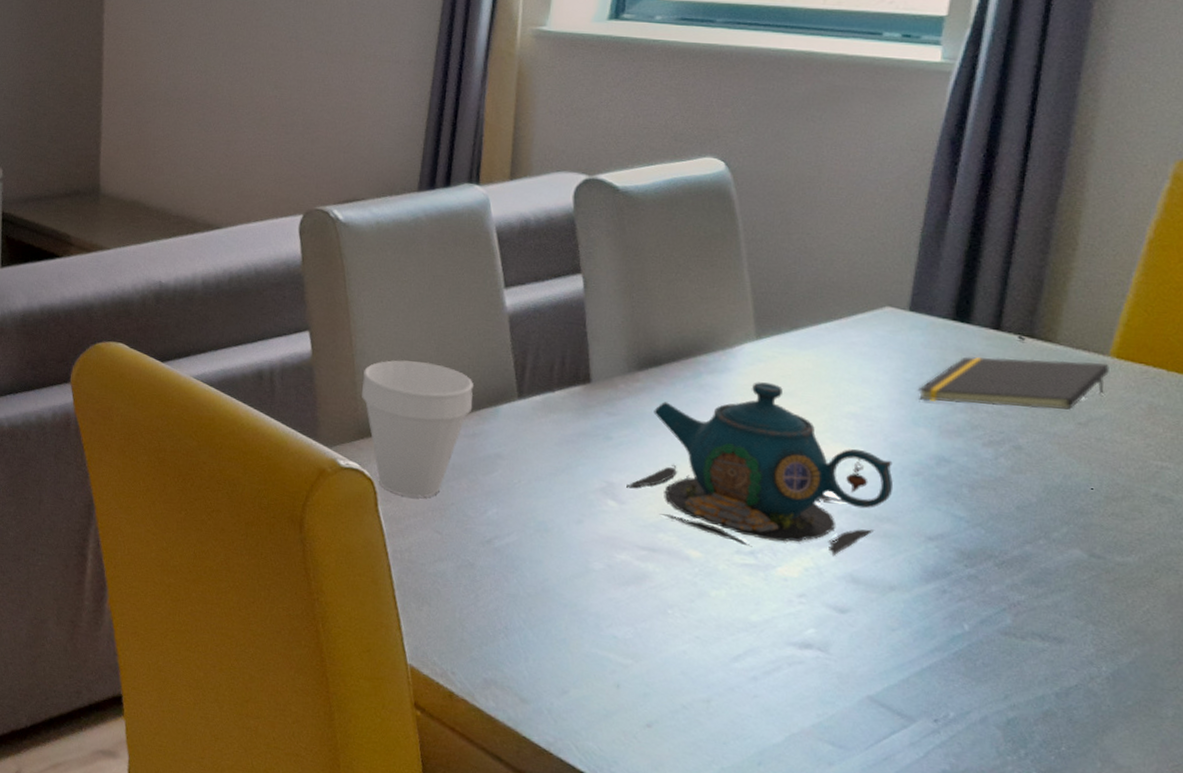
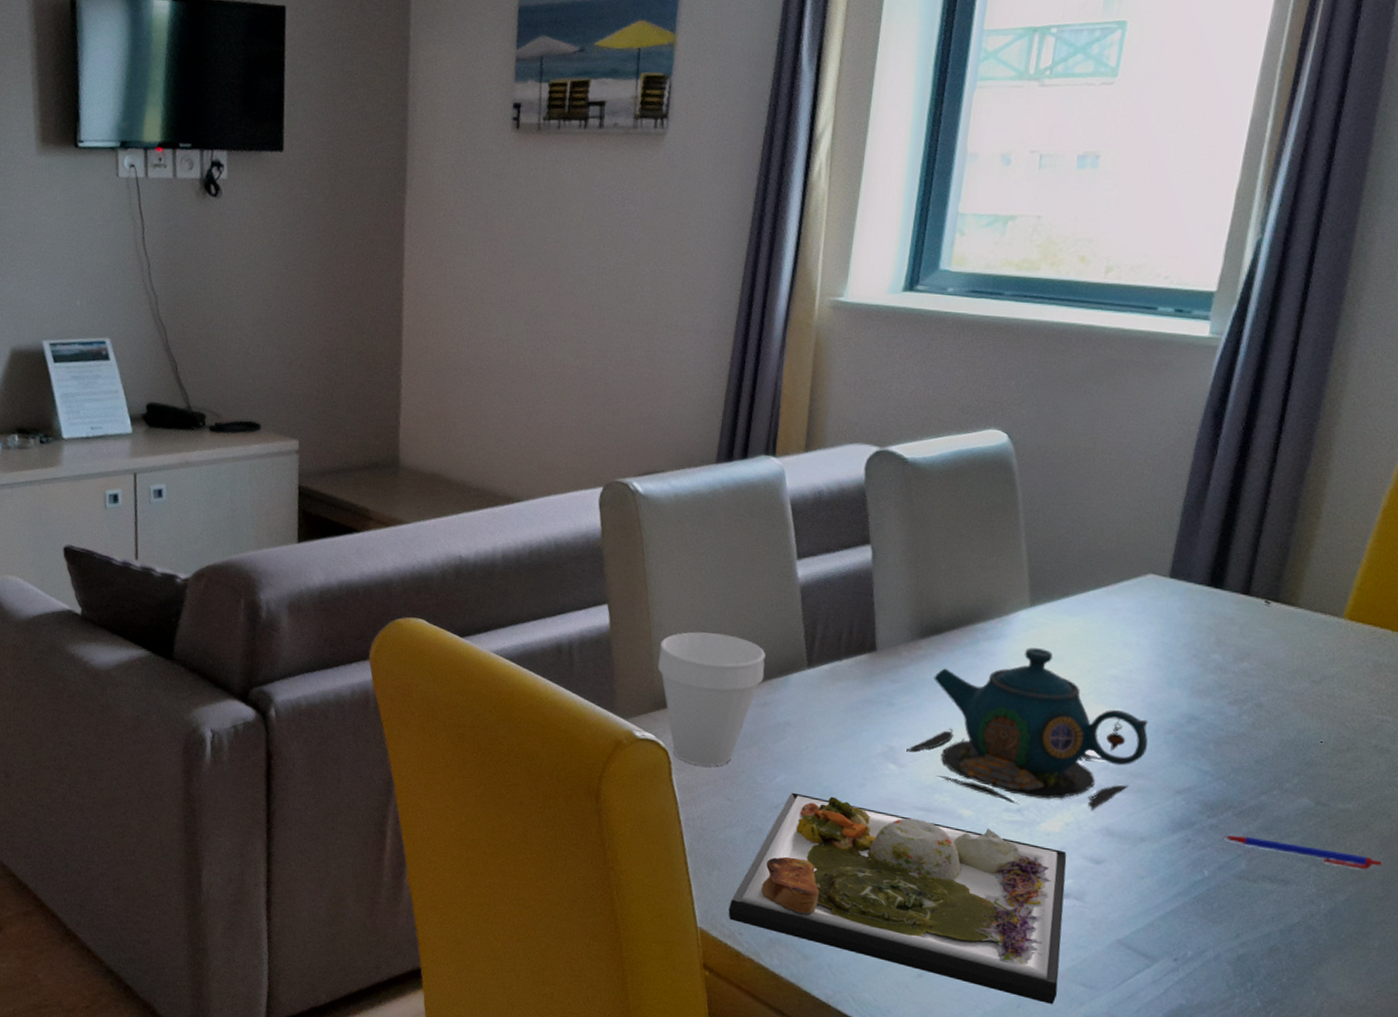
dinner plate: none [440,527,807,764] -> present [728,792,1067,1005]
notepad: present [918,356,1109,410] -> none [1174,620,1343,669]
pen: none [984,587,1172,631] -> present [1223,835,1383,870]

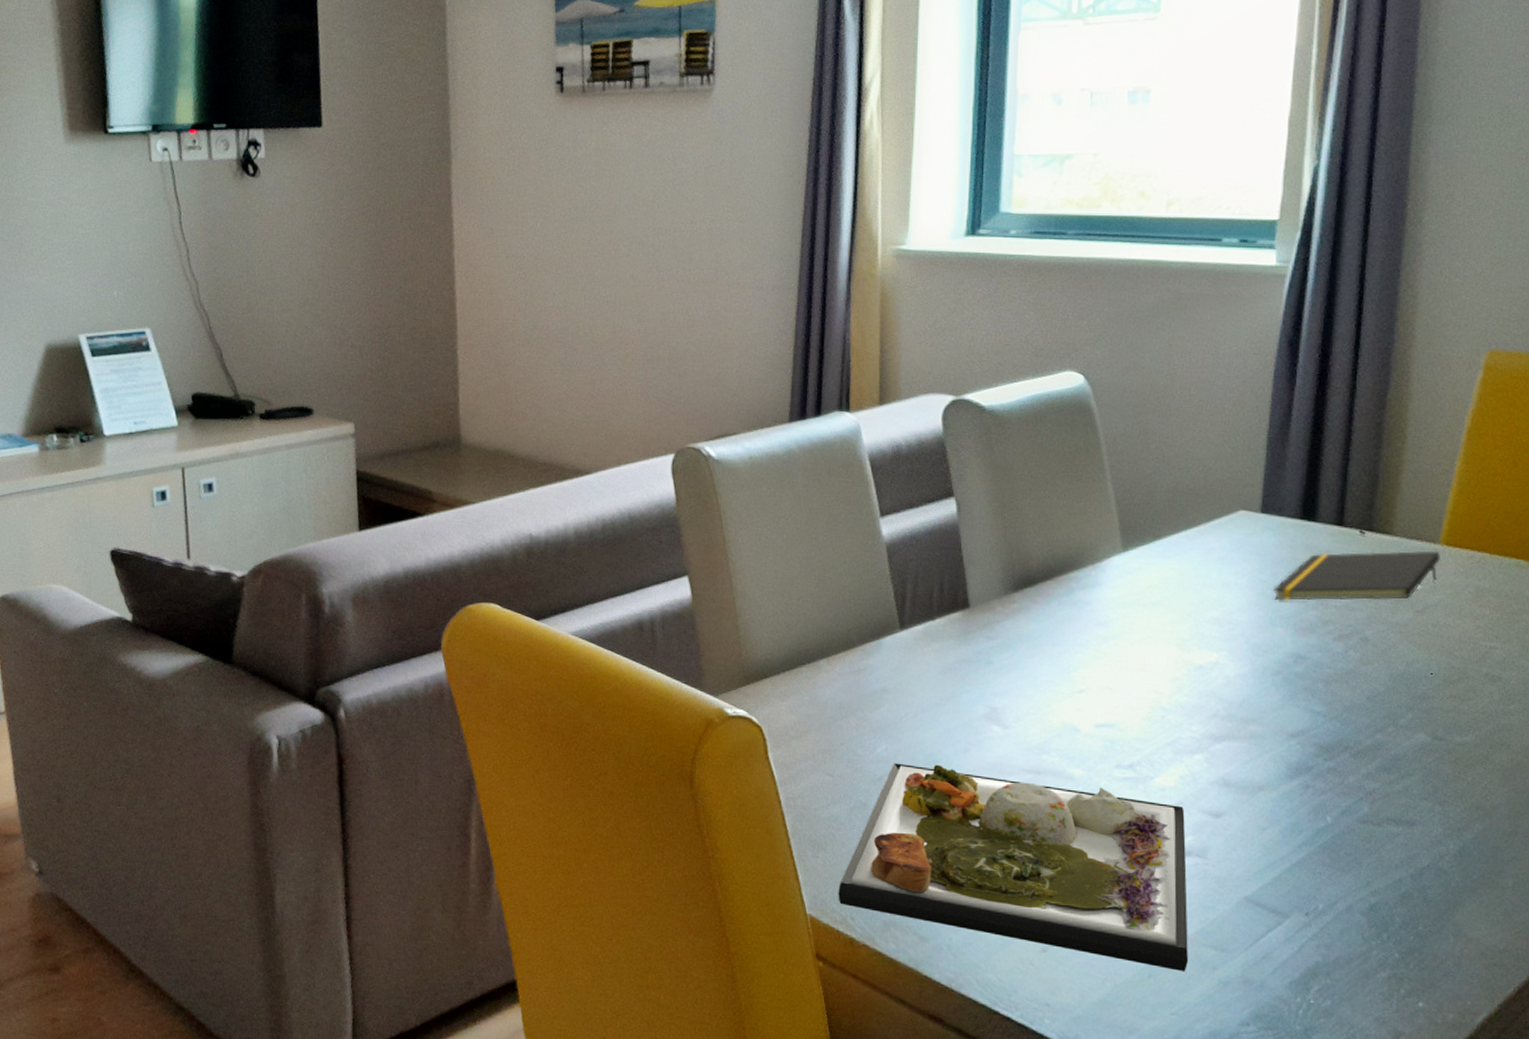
cup: present [657,632,765,766] -> none [744,599,856,741]
teapot: present [906,647,1148,810] -> none [1009,594,1257,761]
notepad: none [1174,620,1343,669] -> present [1273,551,1440,600]
pen: present [1223,835,1383,870] -> none [1342,777,1507,805]

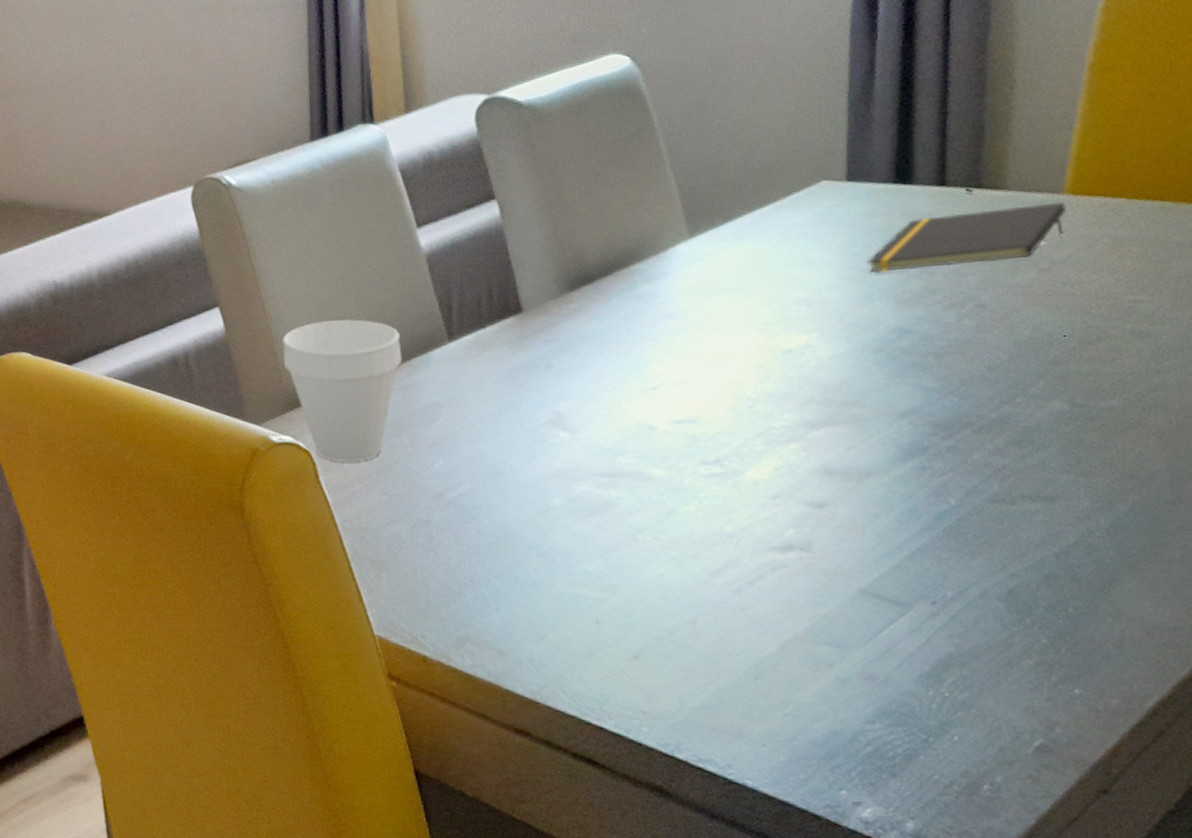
cup: none [744,599,856,741] -> present [283,318,403,463]
dinner plate: present [838,763,1188,972] -> none [406,475,799,671]

